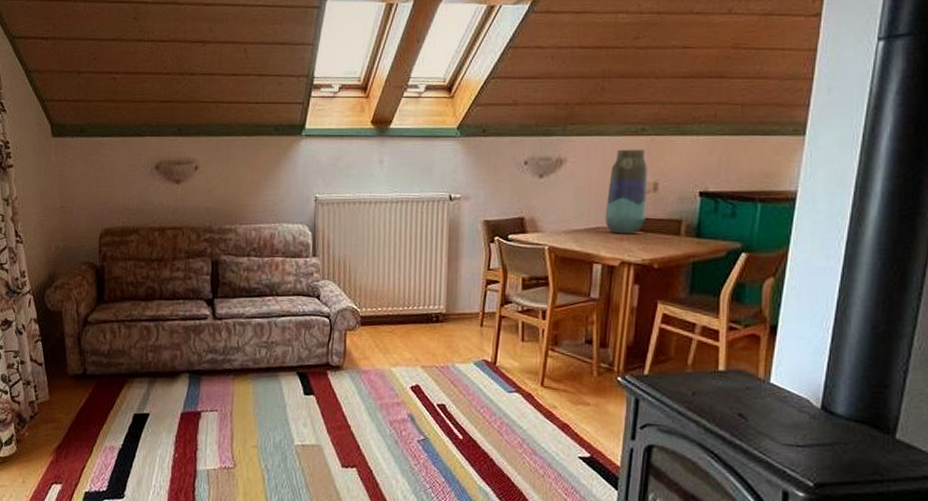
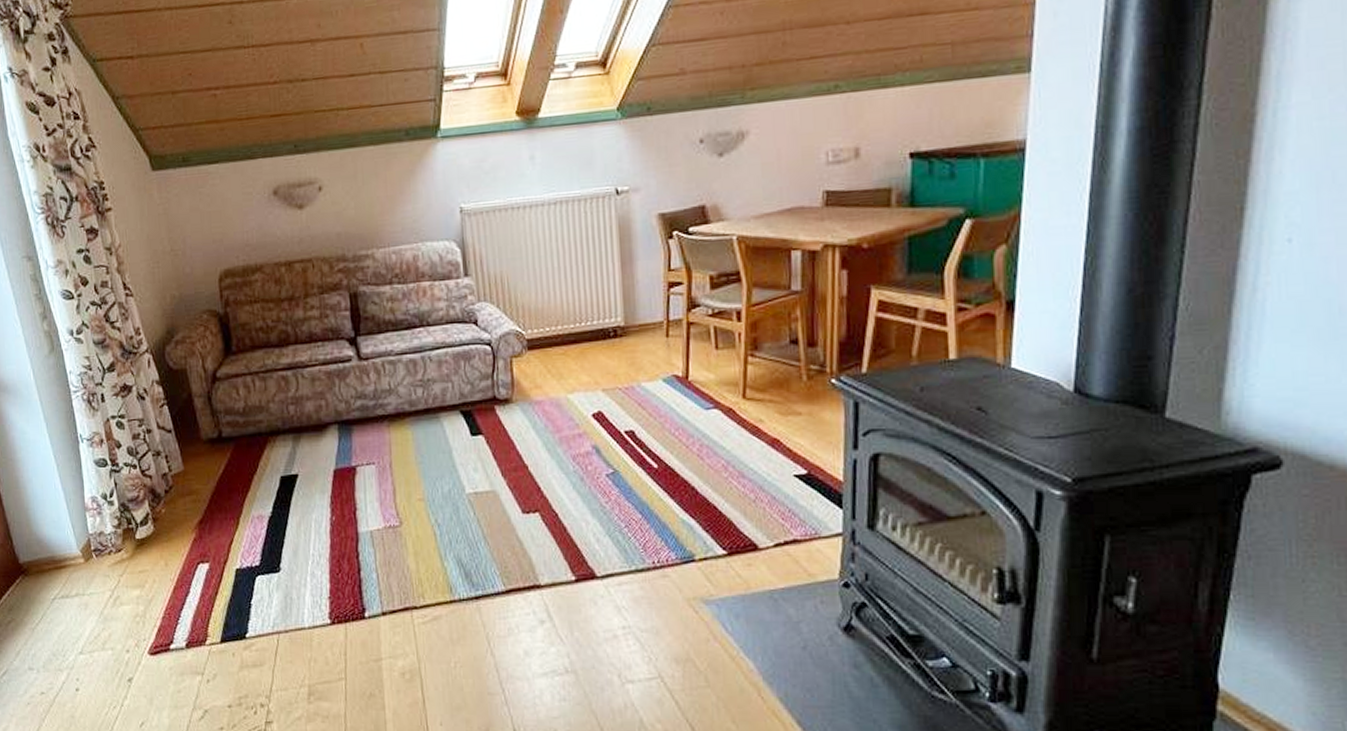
vase: present [605,149,649,235] -> none [799,110,849,213]

